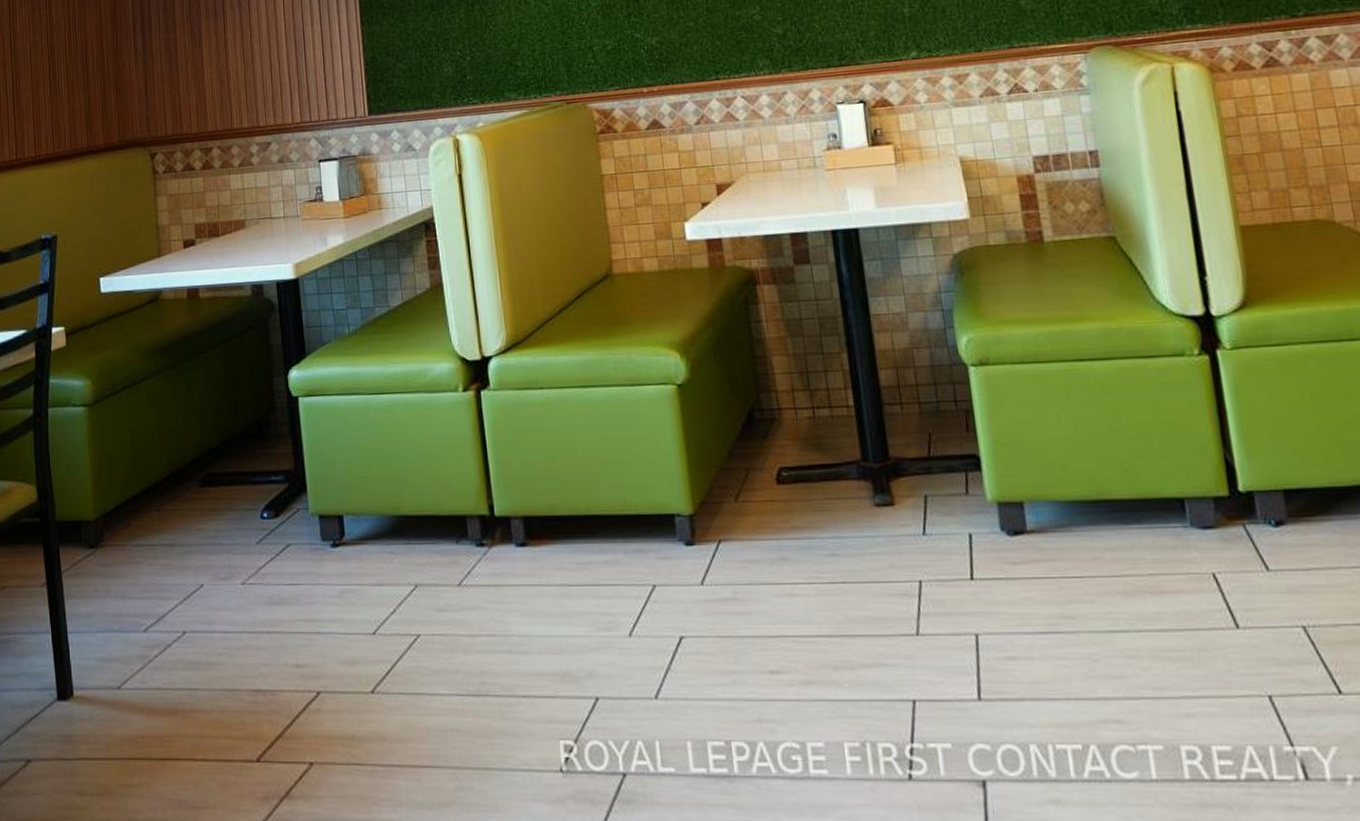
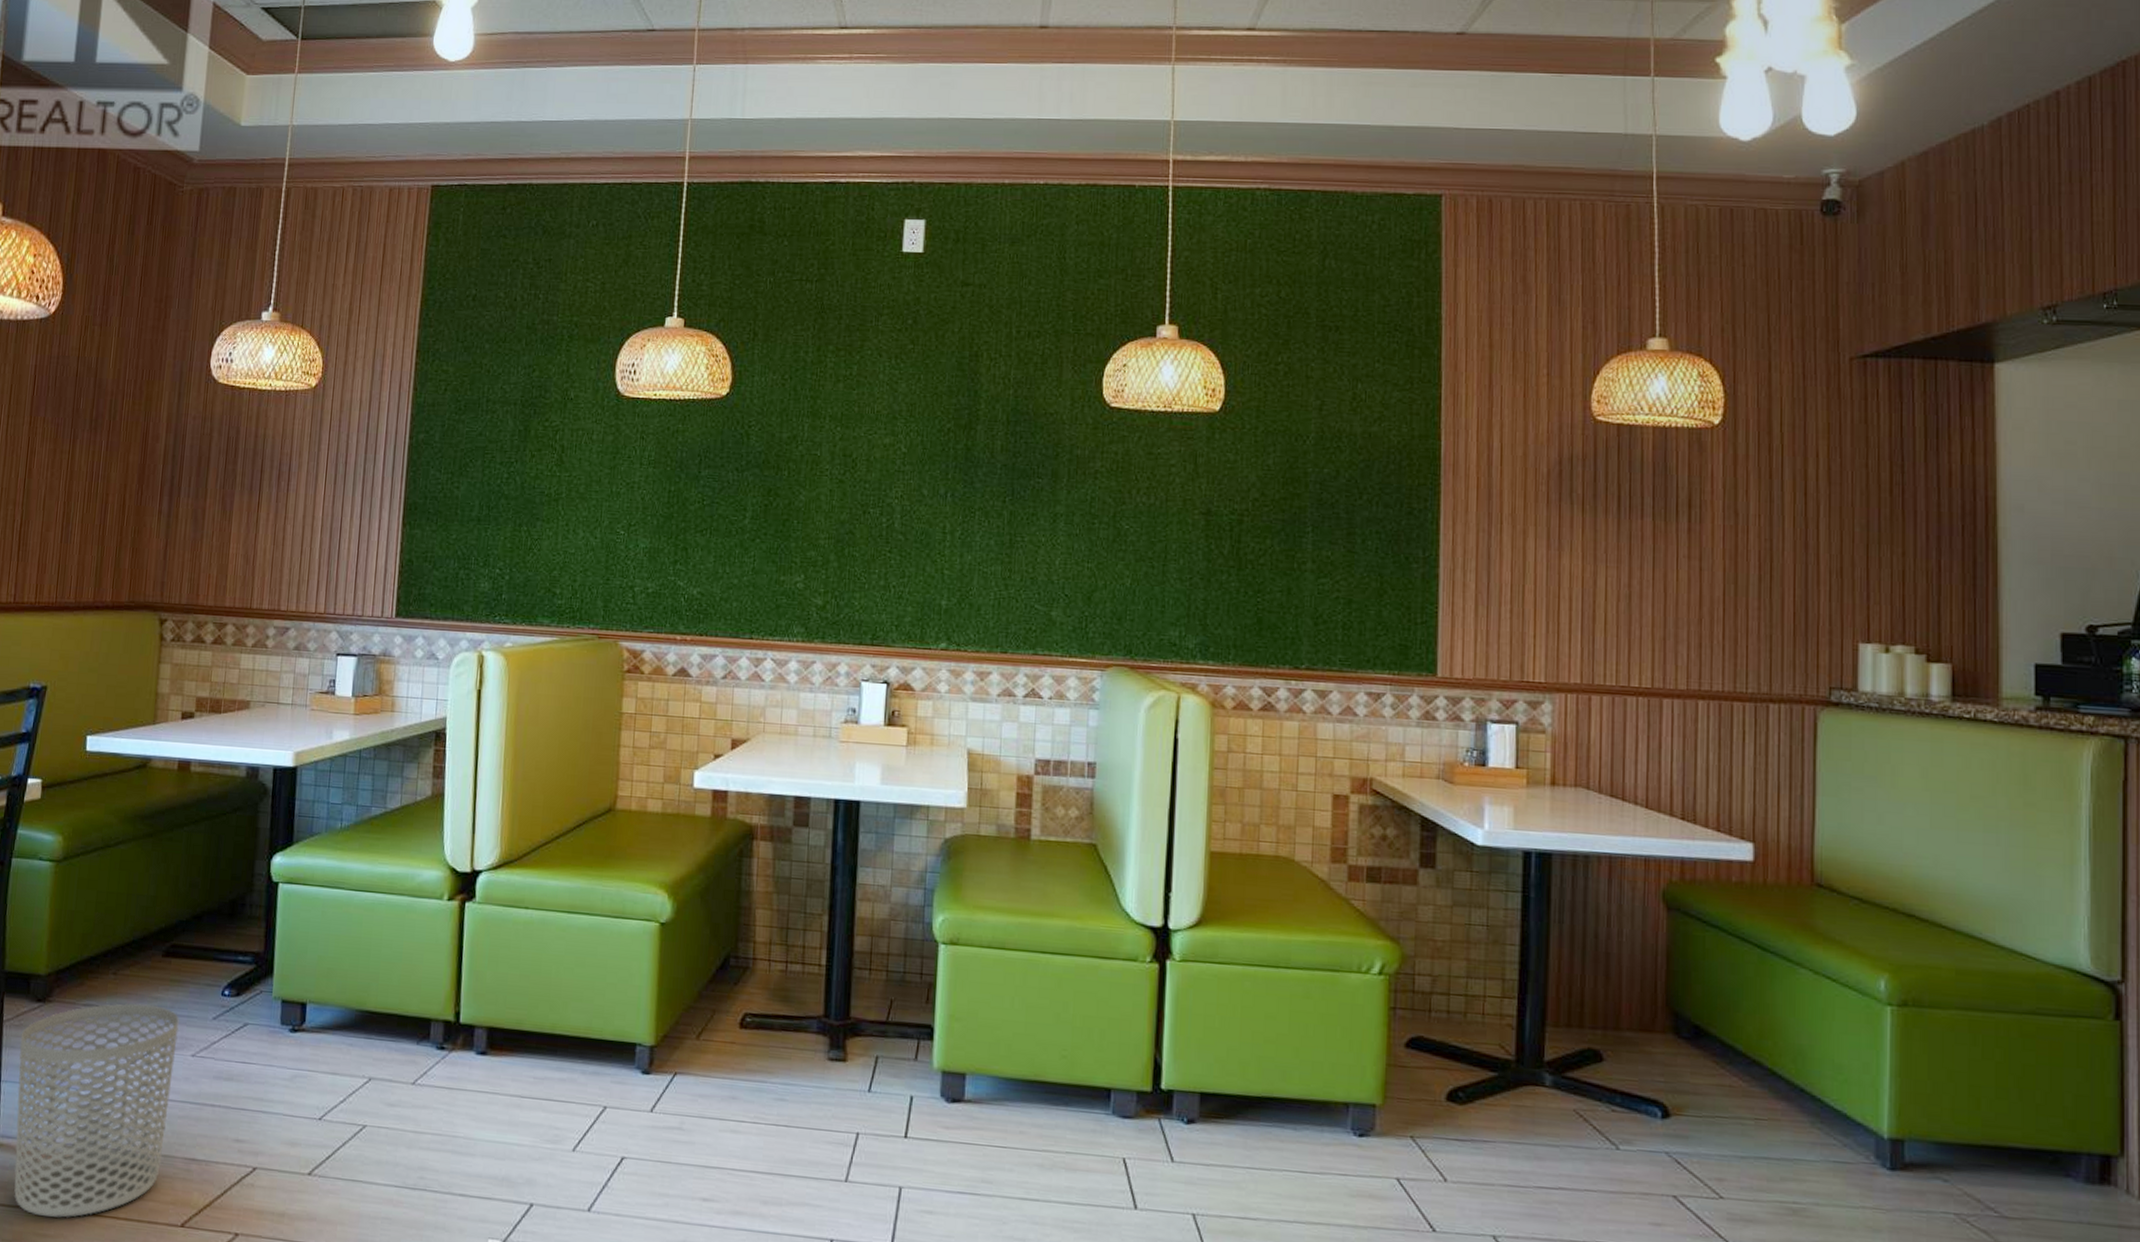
waste bin: none [79,537,228,767] -> present [14,1003,179,1218]

